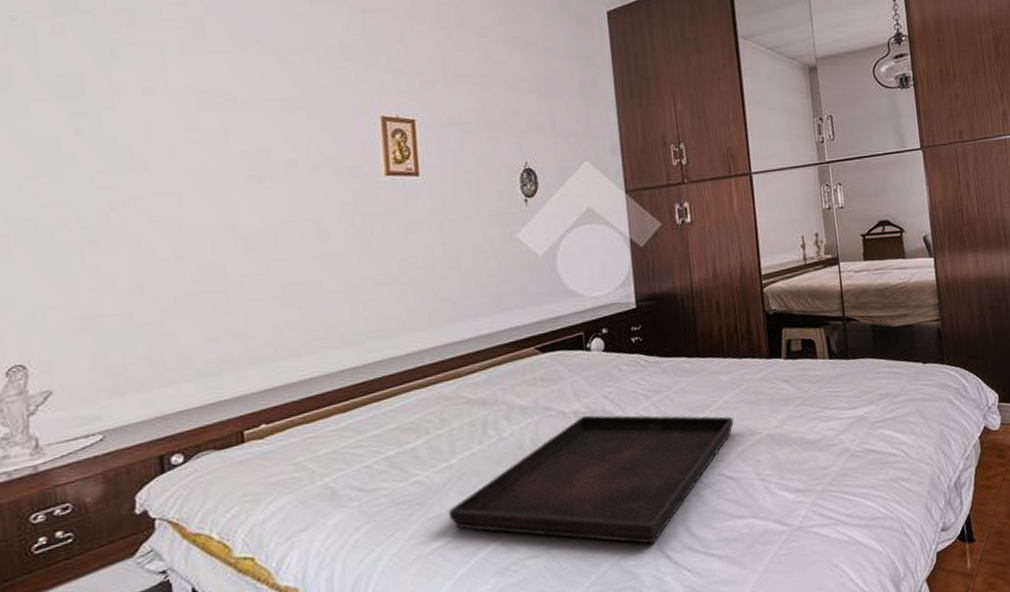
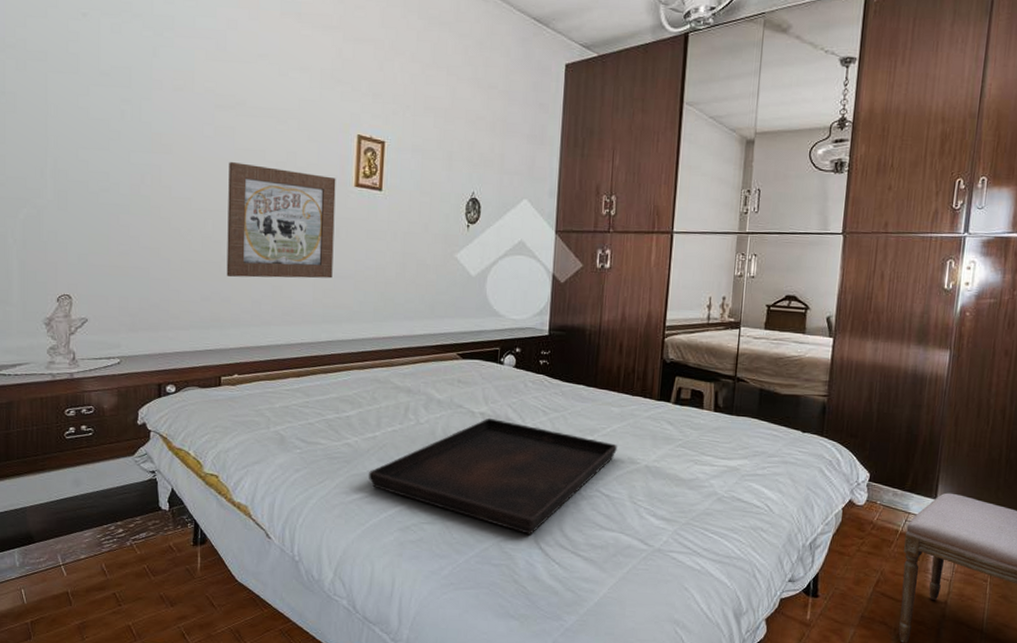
wall art: none [224,167,372,306] -> present [226,162,336,279]

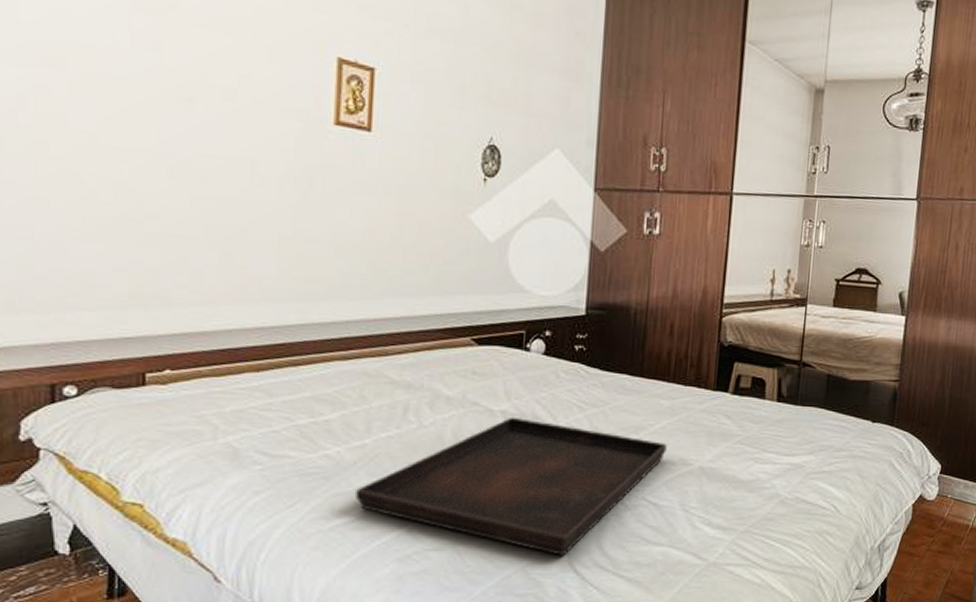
wall art: present [226,162,336,279] -> none [152,85,308,244]

